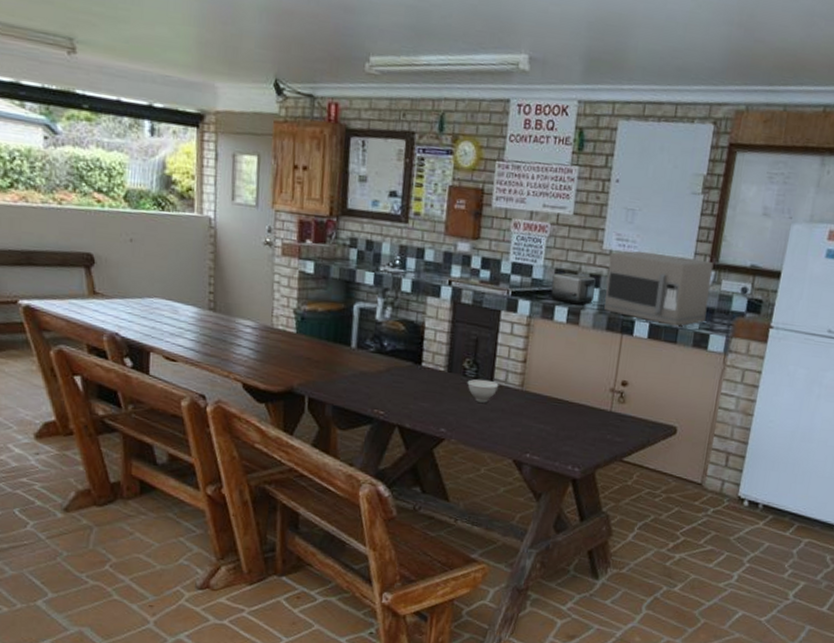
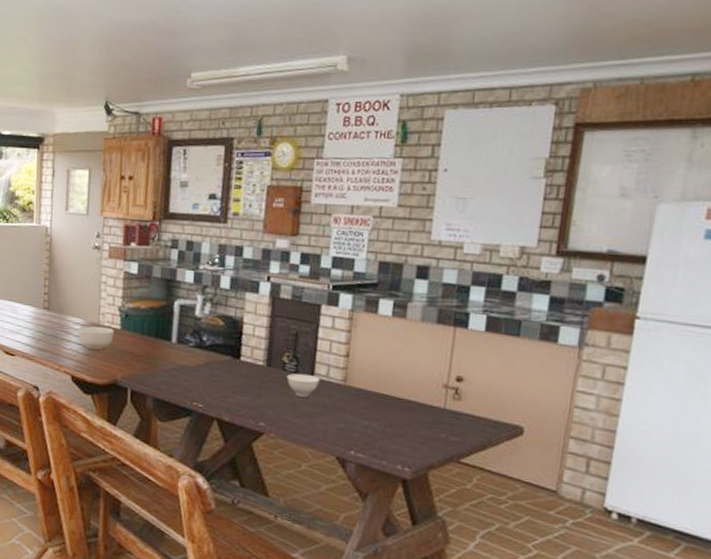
bowl: none [248,329,289,356] -> present [77,325,114,351]
toaster: present [550,272,596,305] -> none [374,265,424,298]
microwave: present [604,250,714,327] -> none [434,240,562,318]

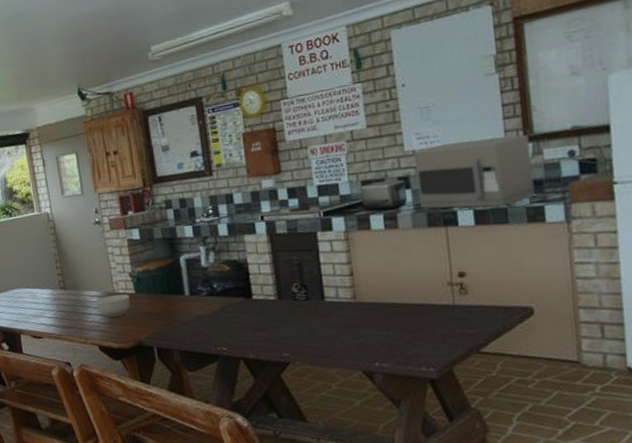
bowl: present [286,373,320,398] -> none [299,299,332,322]
toaster: none [374,265,424,298] -> present [360,179,407,211]
microwave: none [434,240,562,318] -> present [414,135,535,209]

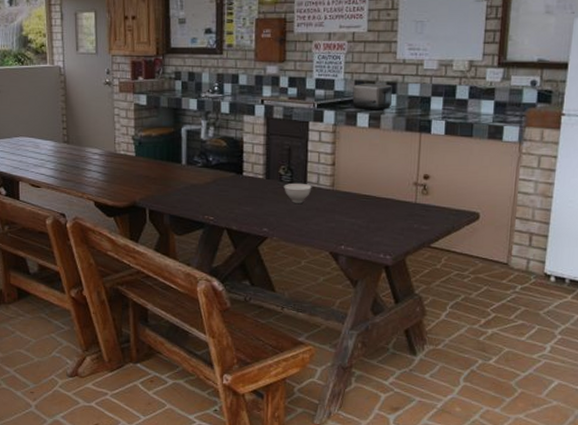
bowl: present [95,293,130,318] -> none [96,154,130,177]
bowl: none [299,299,332,322] -> present [284,183,312,203]
microwave: present [414,135,535,209] -> none [402,57,502,122]

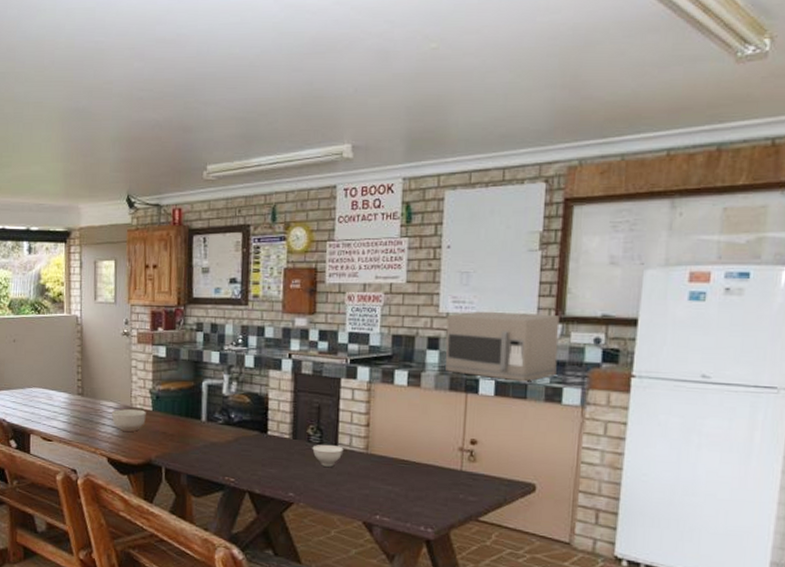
bowl: none [96,154,130,177] -> present [111,408,146,432]
toaster: present [352,83,392,111] -> none [389,337,434,368]
microwave: none [402,57,502,122] -> present [445,311,560,382]

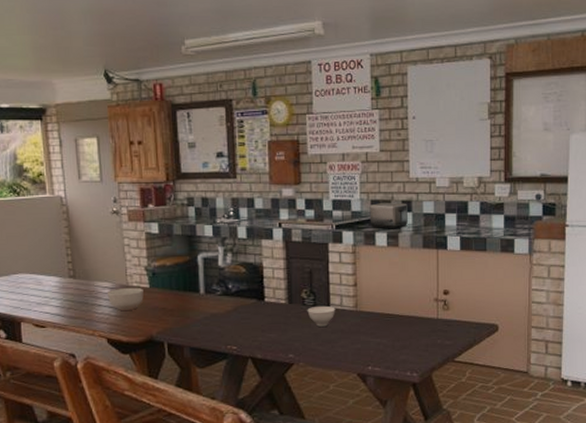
toaster: none [389,337,434,368] -> present [369,202,408,229]
microwave: present [445,311,560,382] -> none [417,175,508,236]

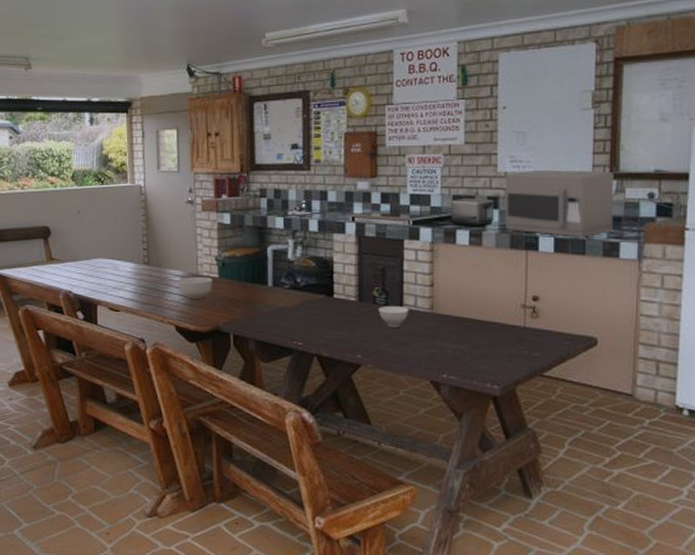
microwave: none [417,175,508,236] -> present [505,169,614,238]

